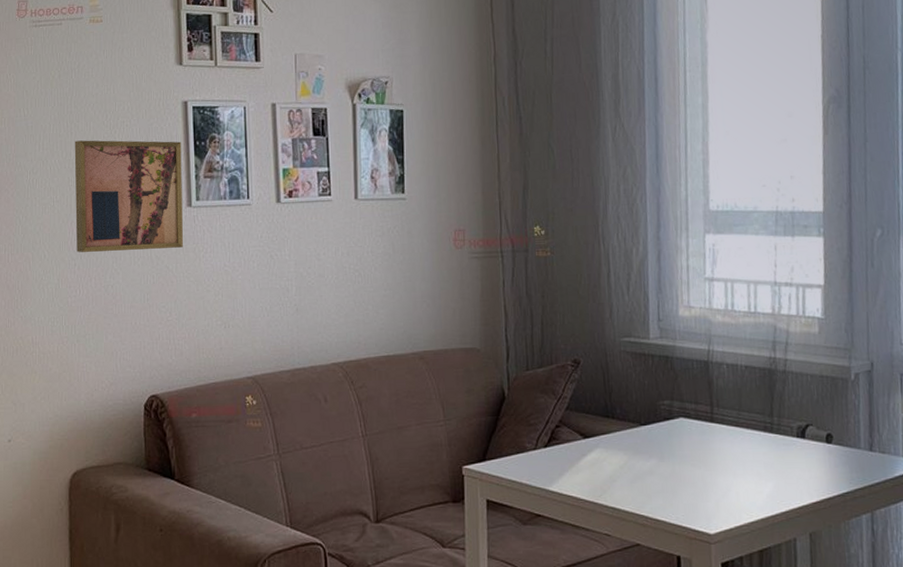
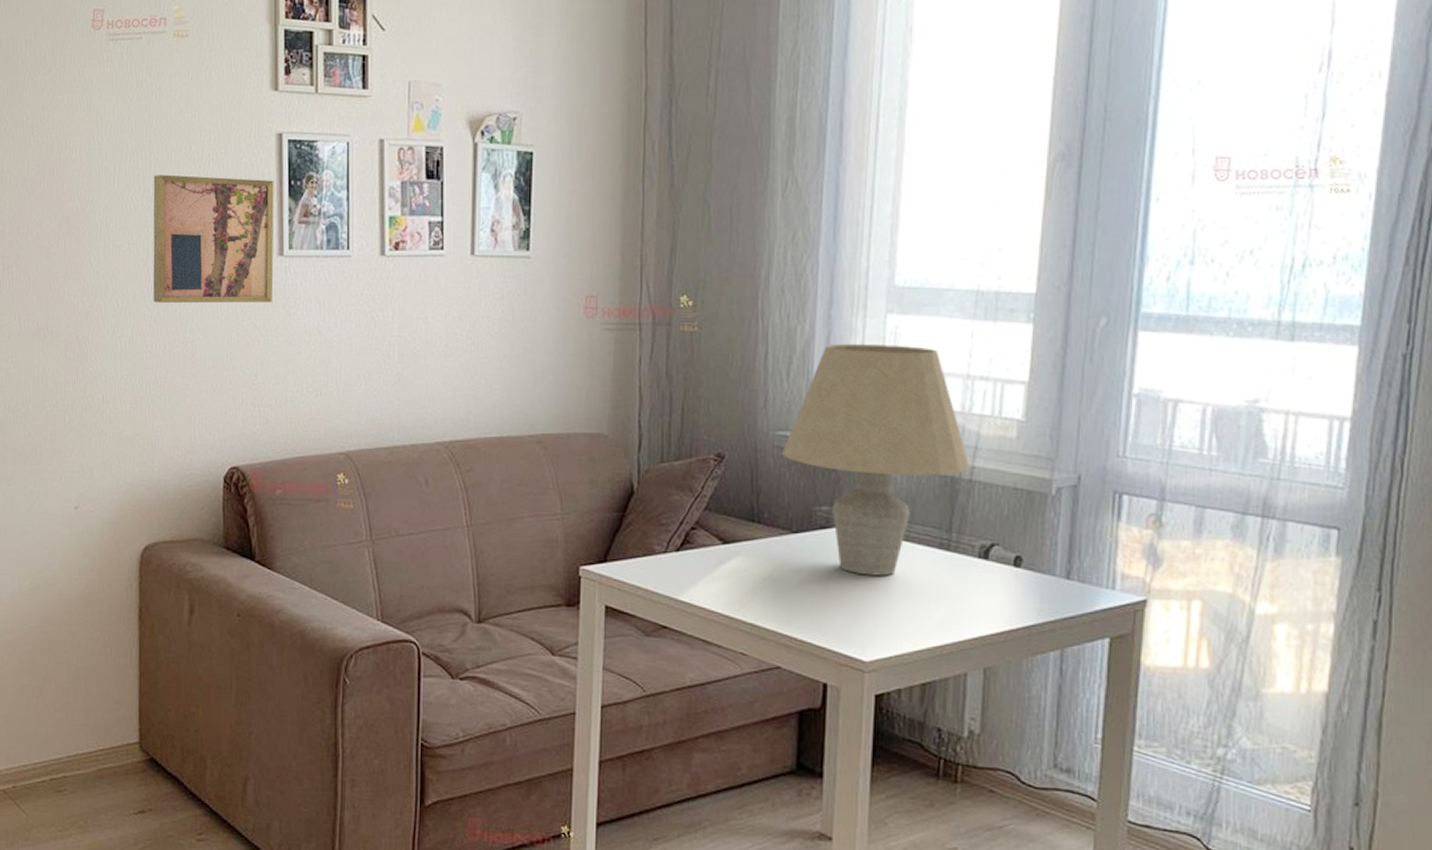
table lamp: none [627,259,784,459] -> present [781,343,970,576]

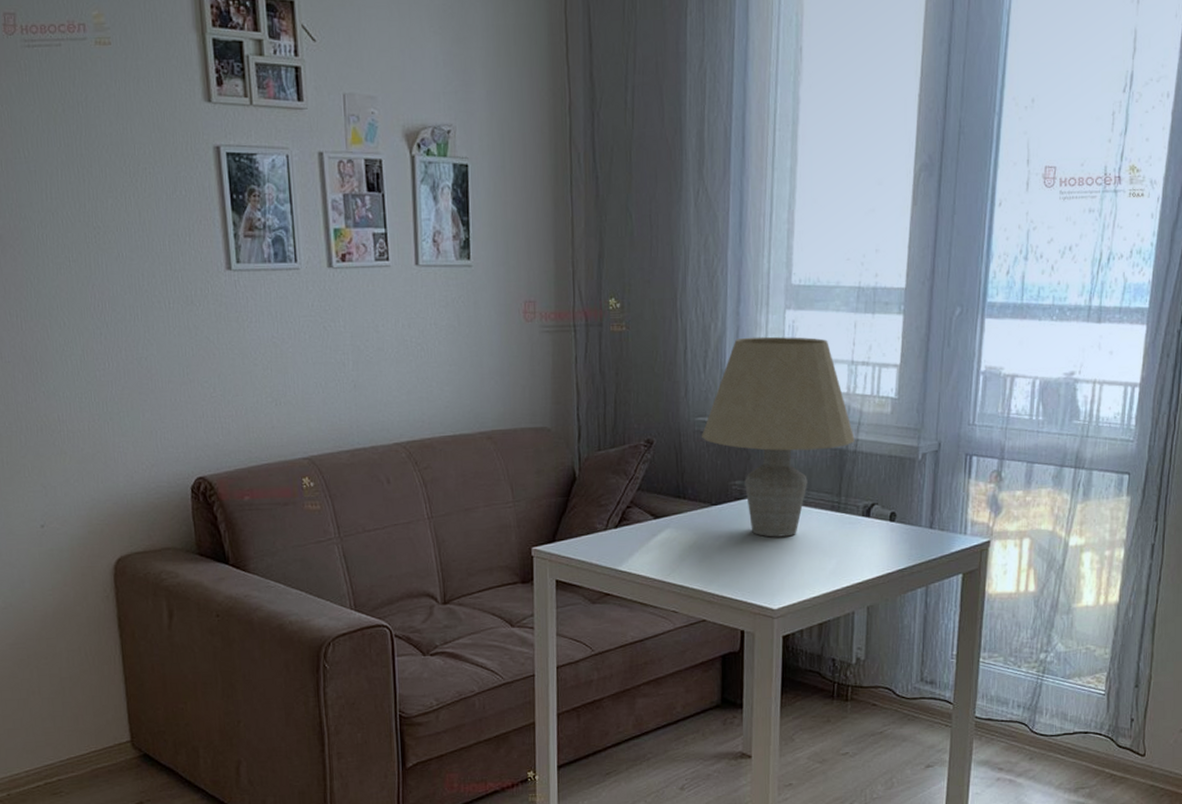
wall art: present [153,174,274,303] -> none [88,189,224,320]

